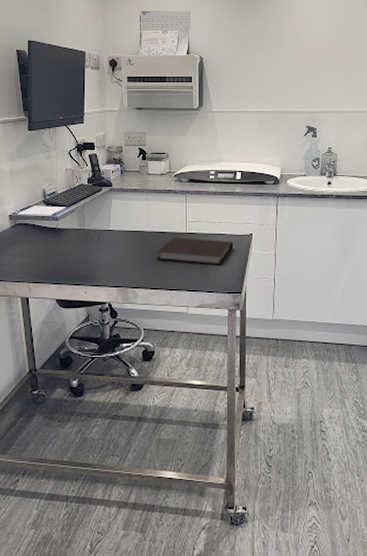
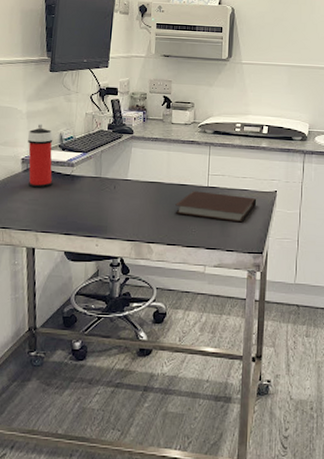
spray can: none [13,181,40,242] -> present [28,124,53,188]

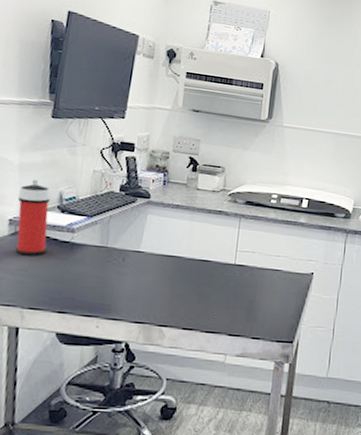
notebook: present [175,191,257,223] -> none [194,268,290,307]

